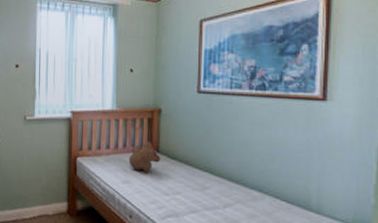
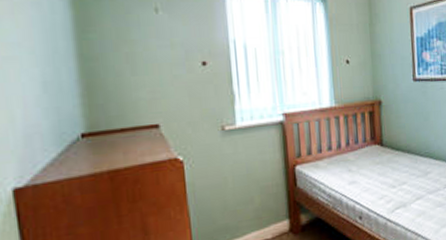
teddy bear: present [129,141,160,173] -> none [353,136,385,169]

